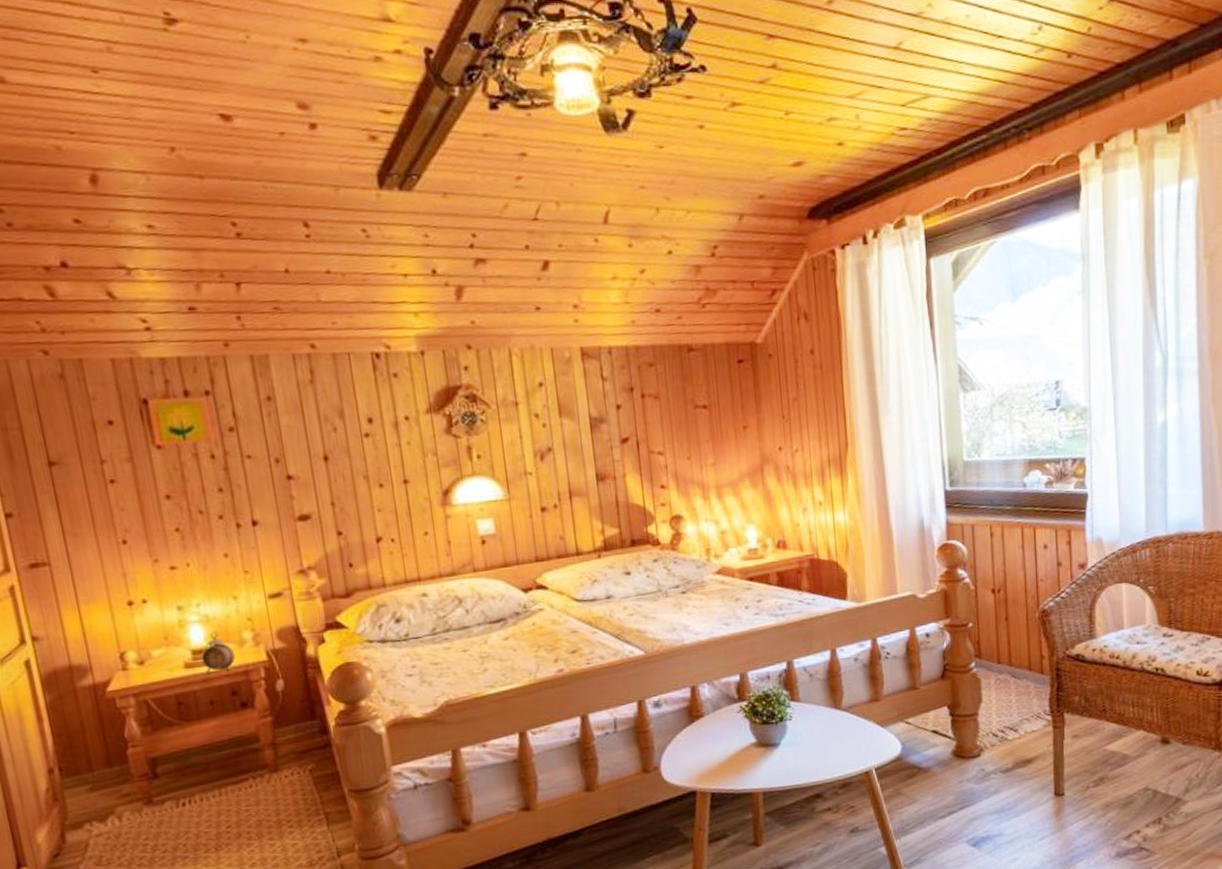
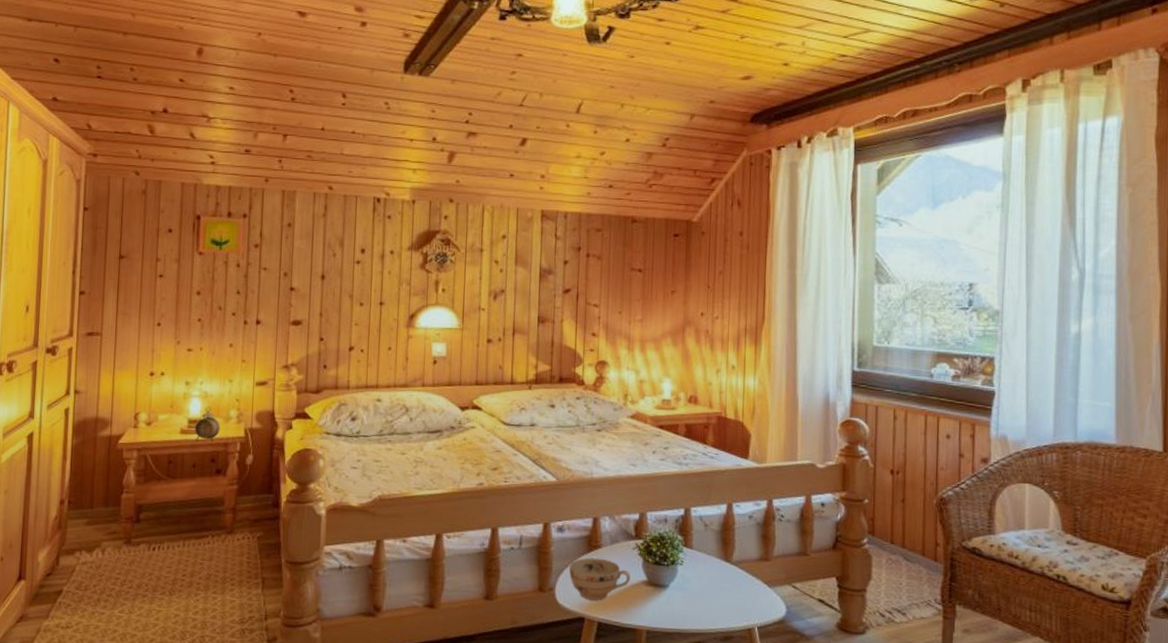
teacup: none [672,727,739,772] -> present [569,557,630,601]

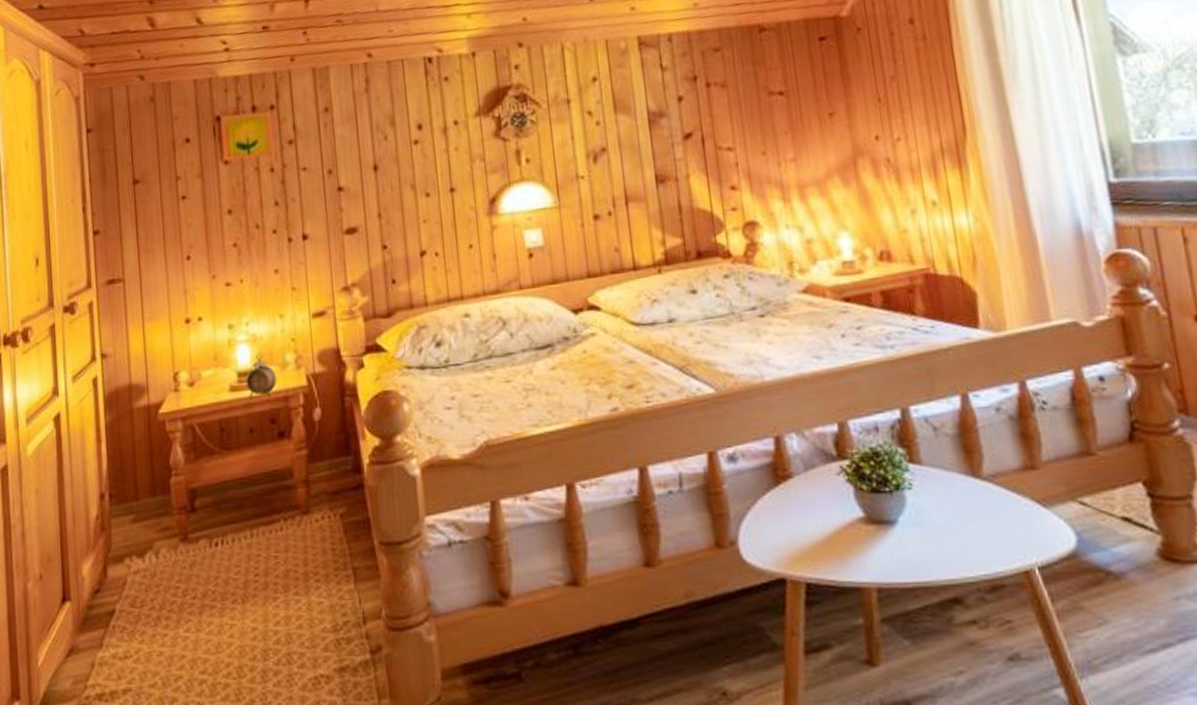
teacup: present [569,557,630,601] -> none [753,492,841,553]

